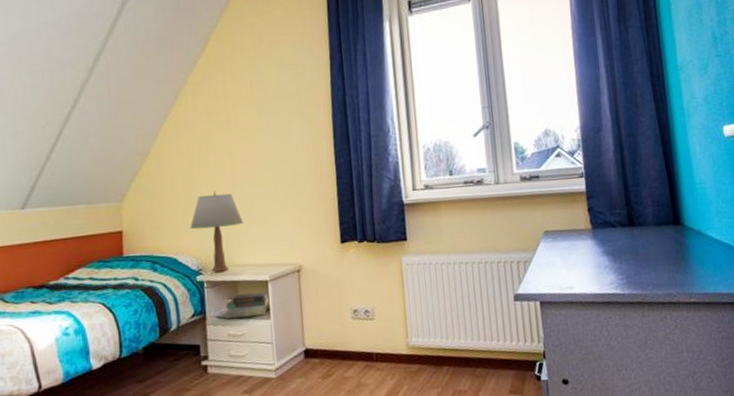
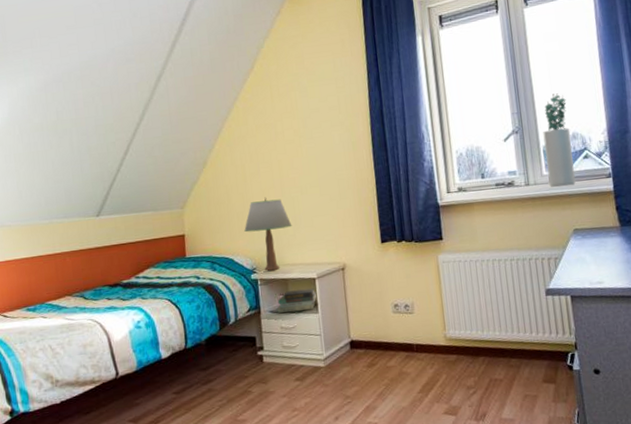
vase: none [514,87,547,187] -> present [543,93,576,188]

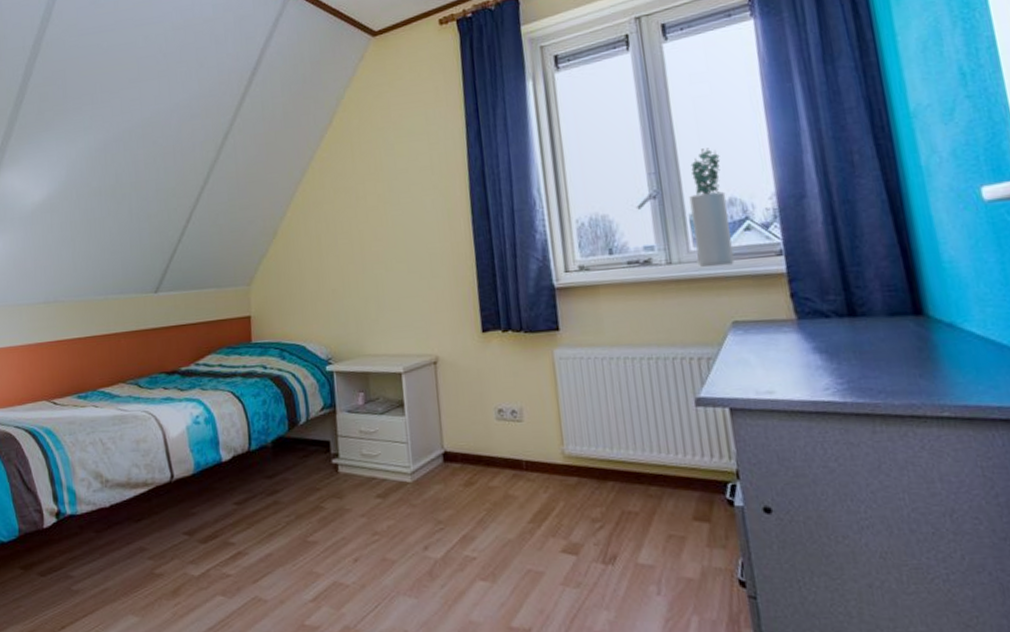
table lamp: present [244,197,292,272] -> none [318,273,375,363]
books: present [277,288,317,313] -> none [355,385,404,413]

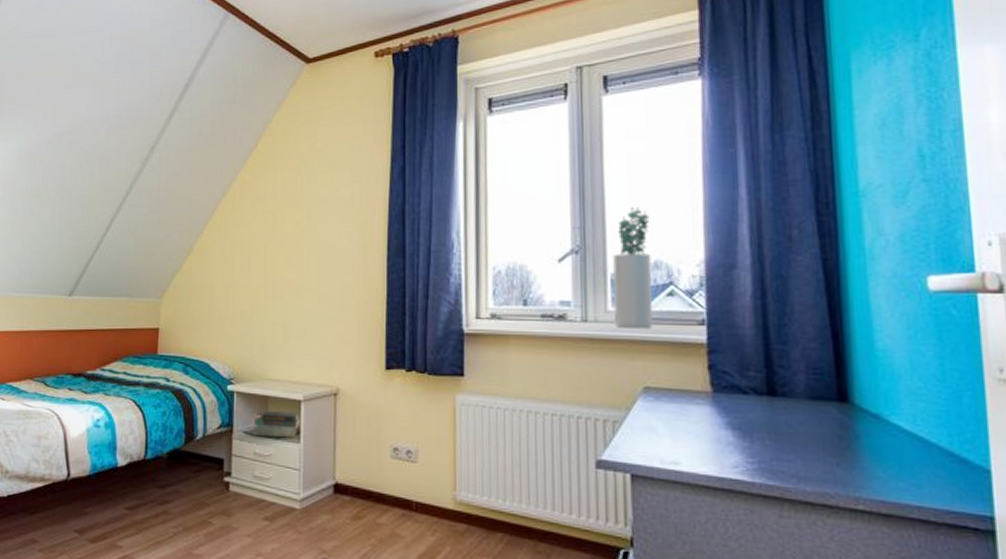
books: none [355,385,404,413] -> present [252,411,301,437]

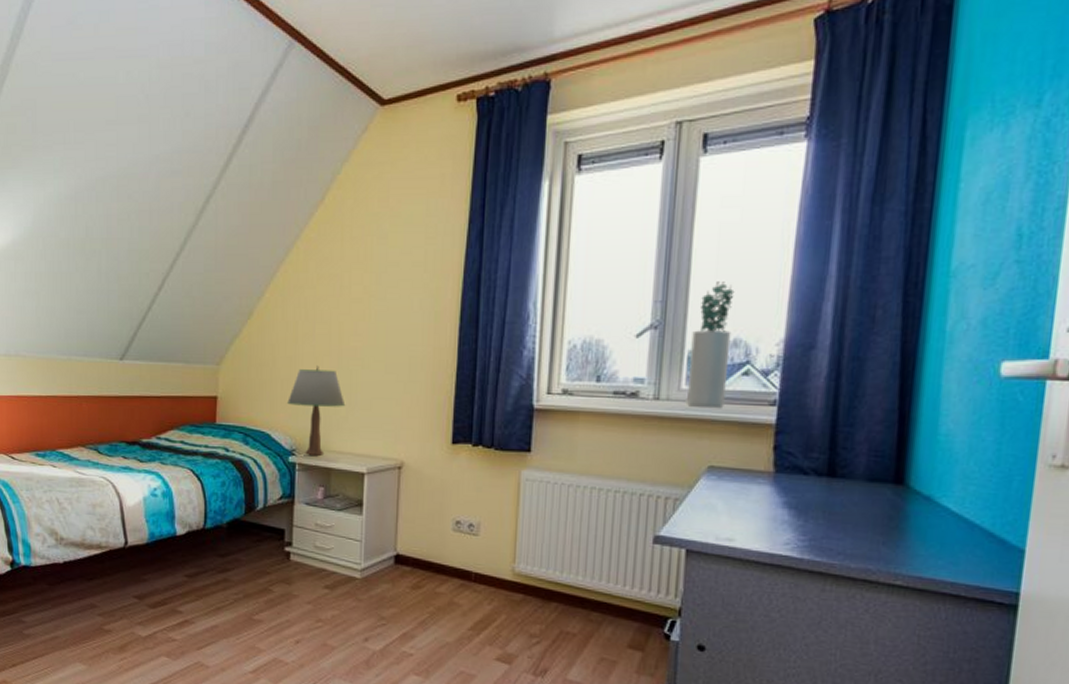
table lamp: none [225,296,281,385] -> present [287,365,346,457]
books: present [252,411,301,437] -> none [314,483,364,509]

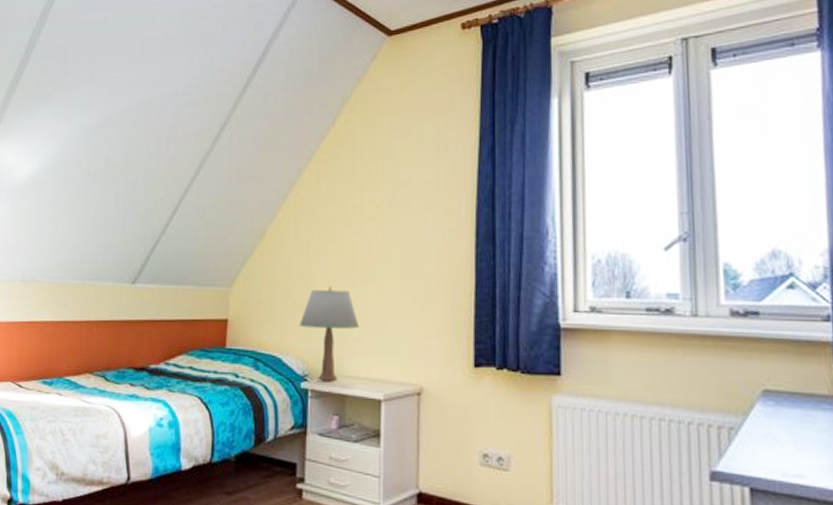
vase: present [687,281,735,409] -> none [725,191,772,326]

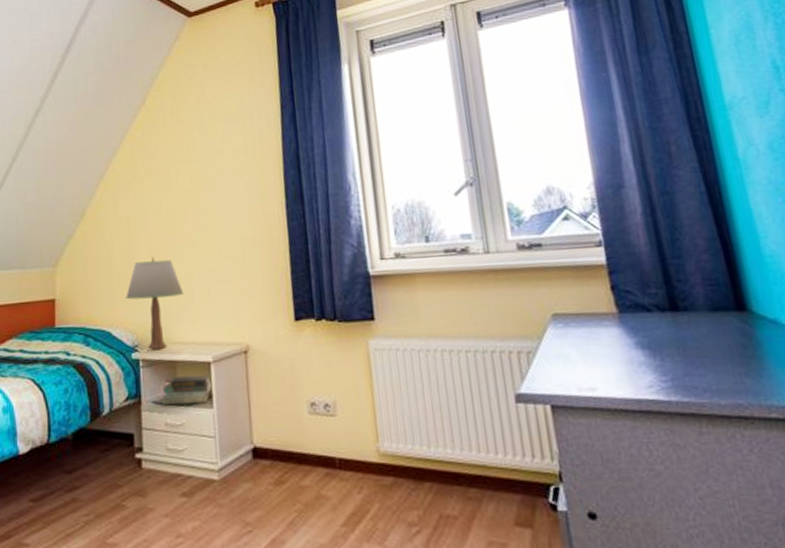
books: none [327,411,381,440] -> present [161,375,212,404]

